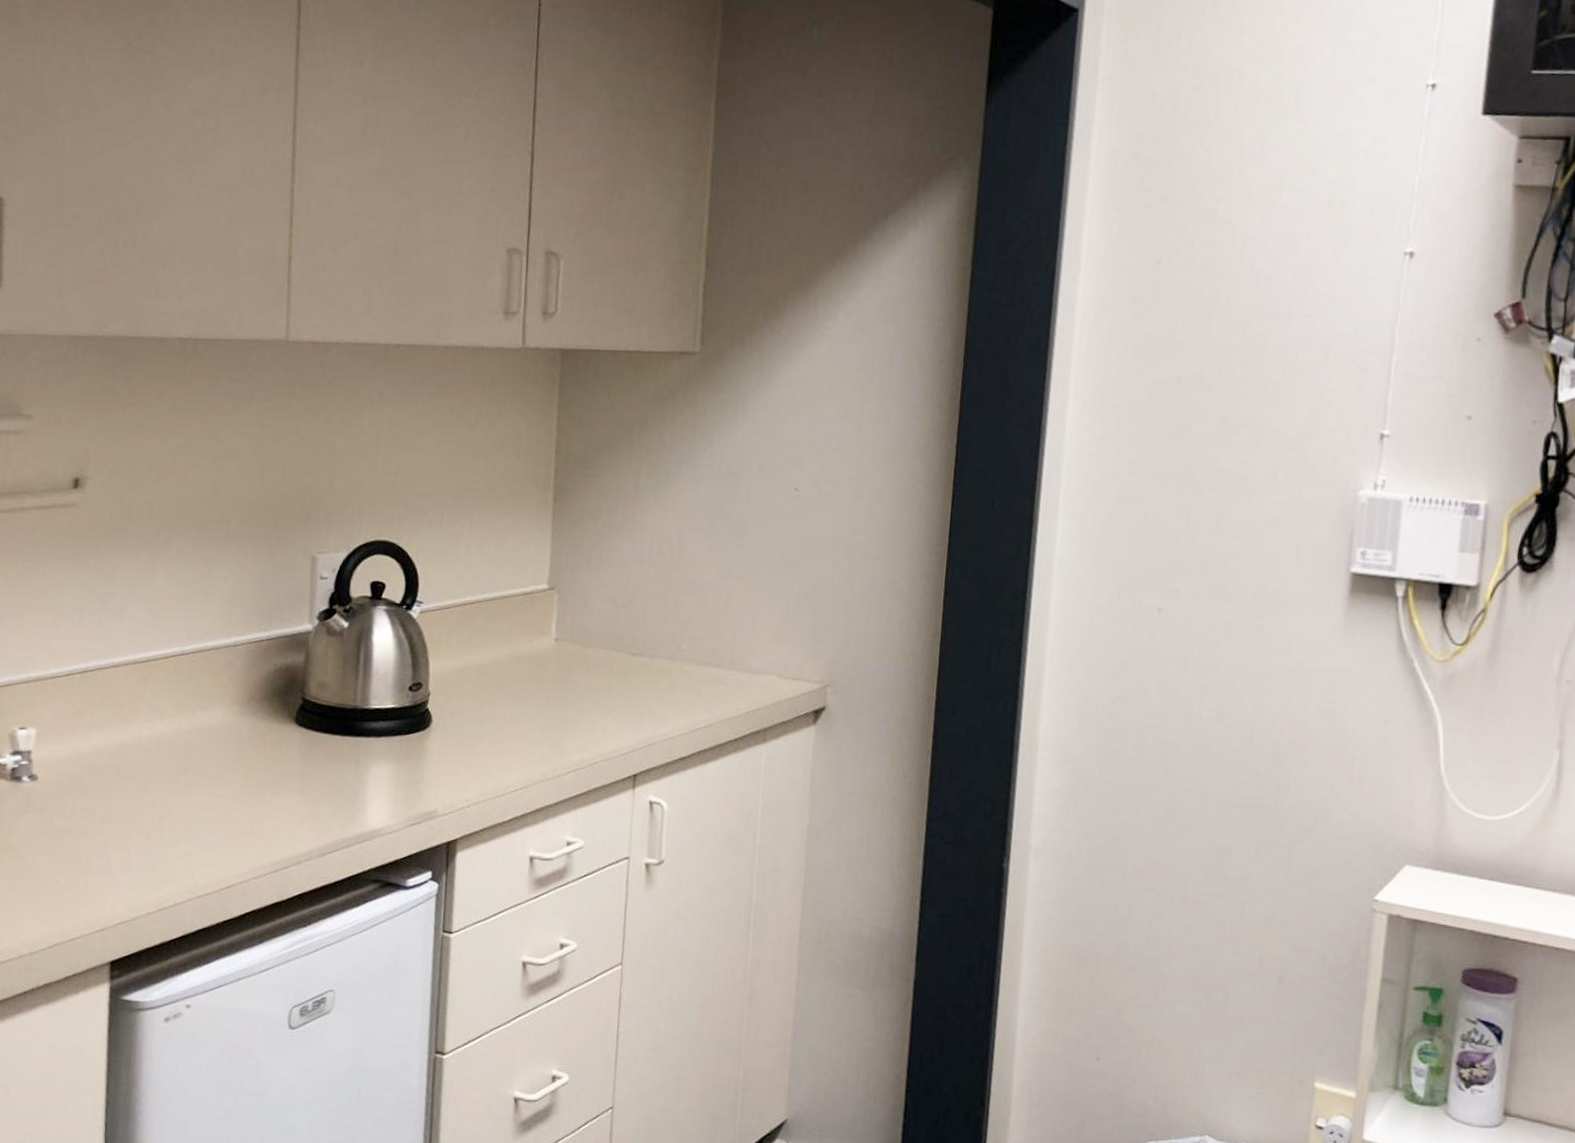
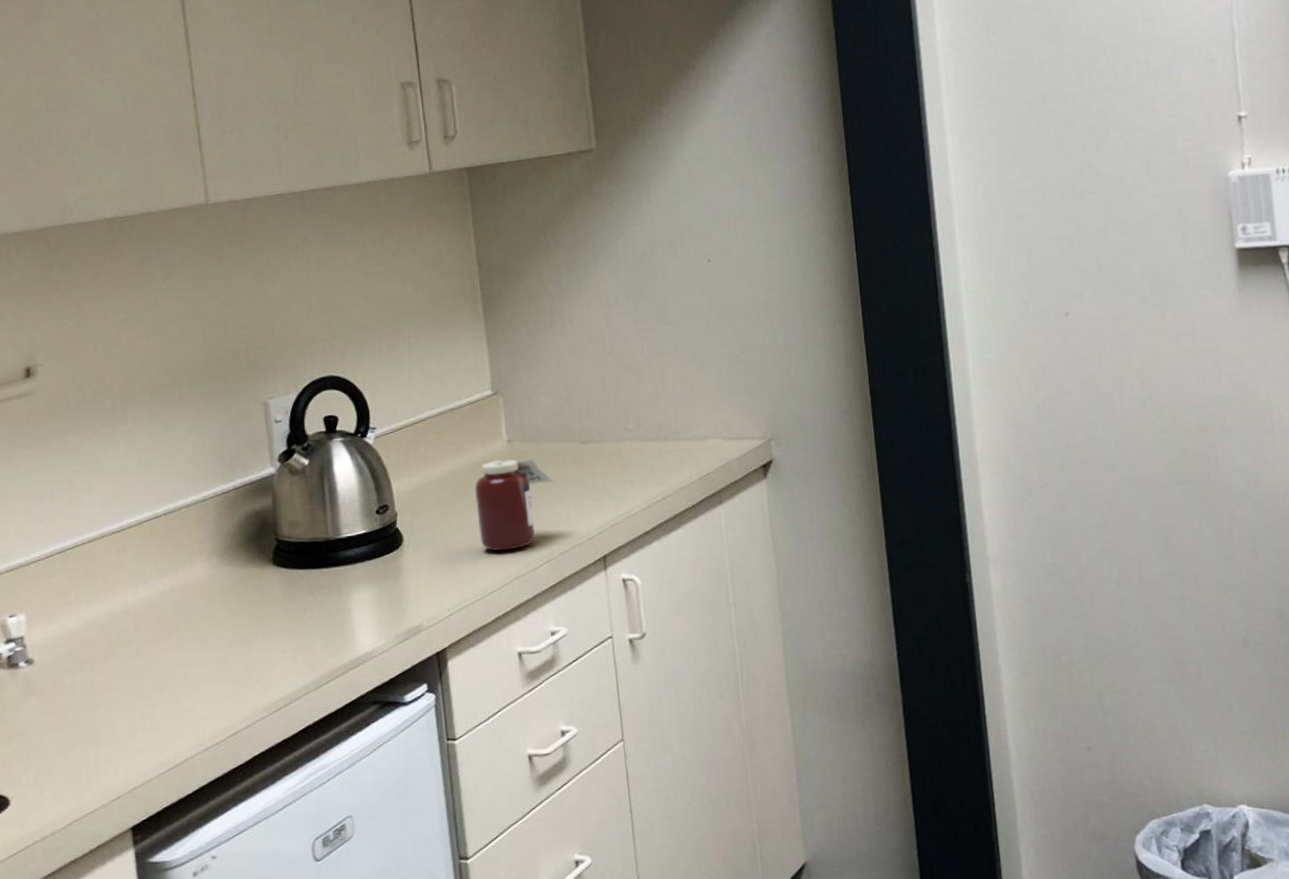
jar: none [510,656,597,752] -> present [475,459,554,551]

